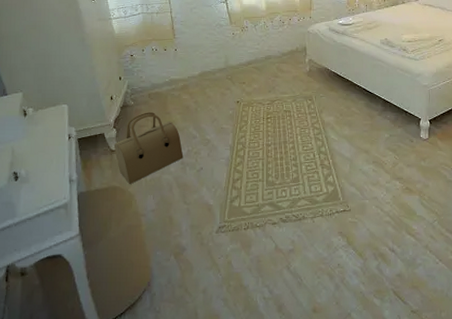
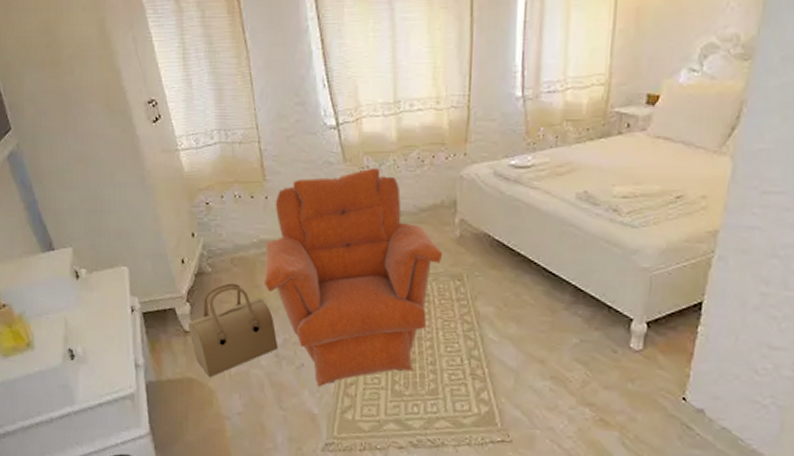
armchair: none [174,27,299,184] -> present [265,167,443,387]

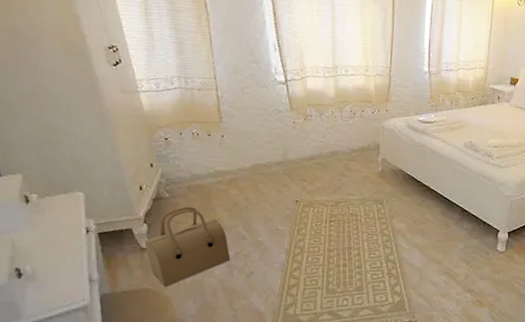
armchair: present [265,167,443,387] -> none [219,116,369,290]

